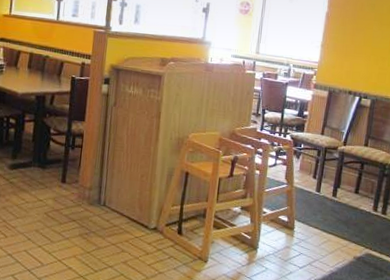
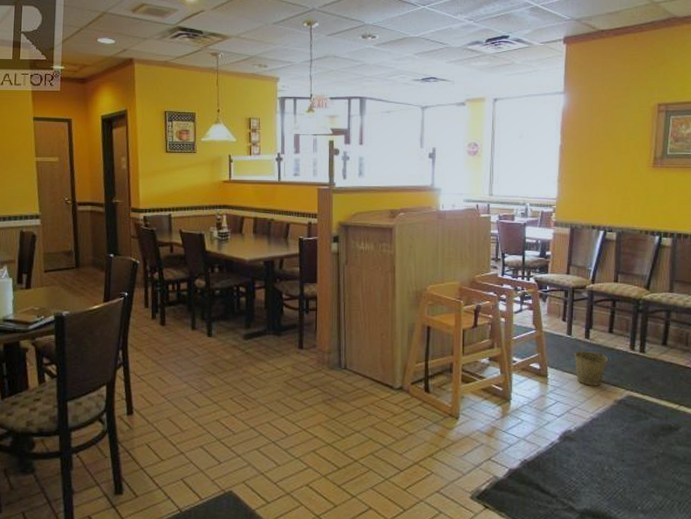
bucket: none [320,197,352,242] -> present [573,338,609,386]

